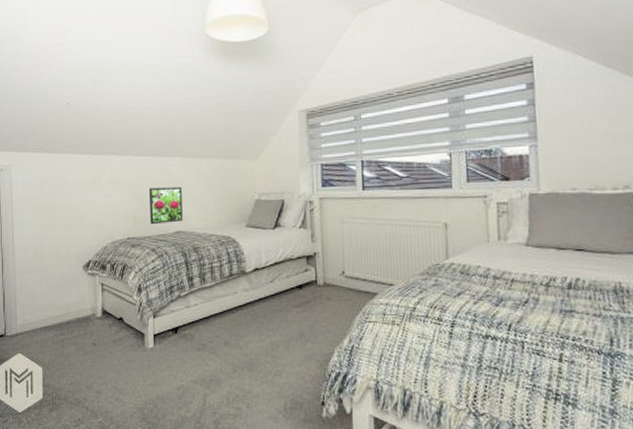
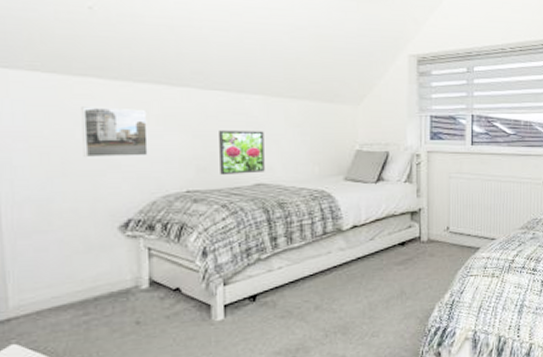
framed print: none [62,175,102,214] -> present [81,107,148,158]

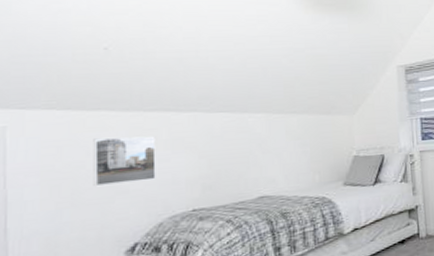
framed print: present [219,130,265,176] -> none [224,146,268,192]

